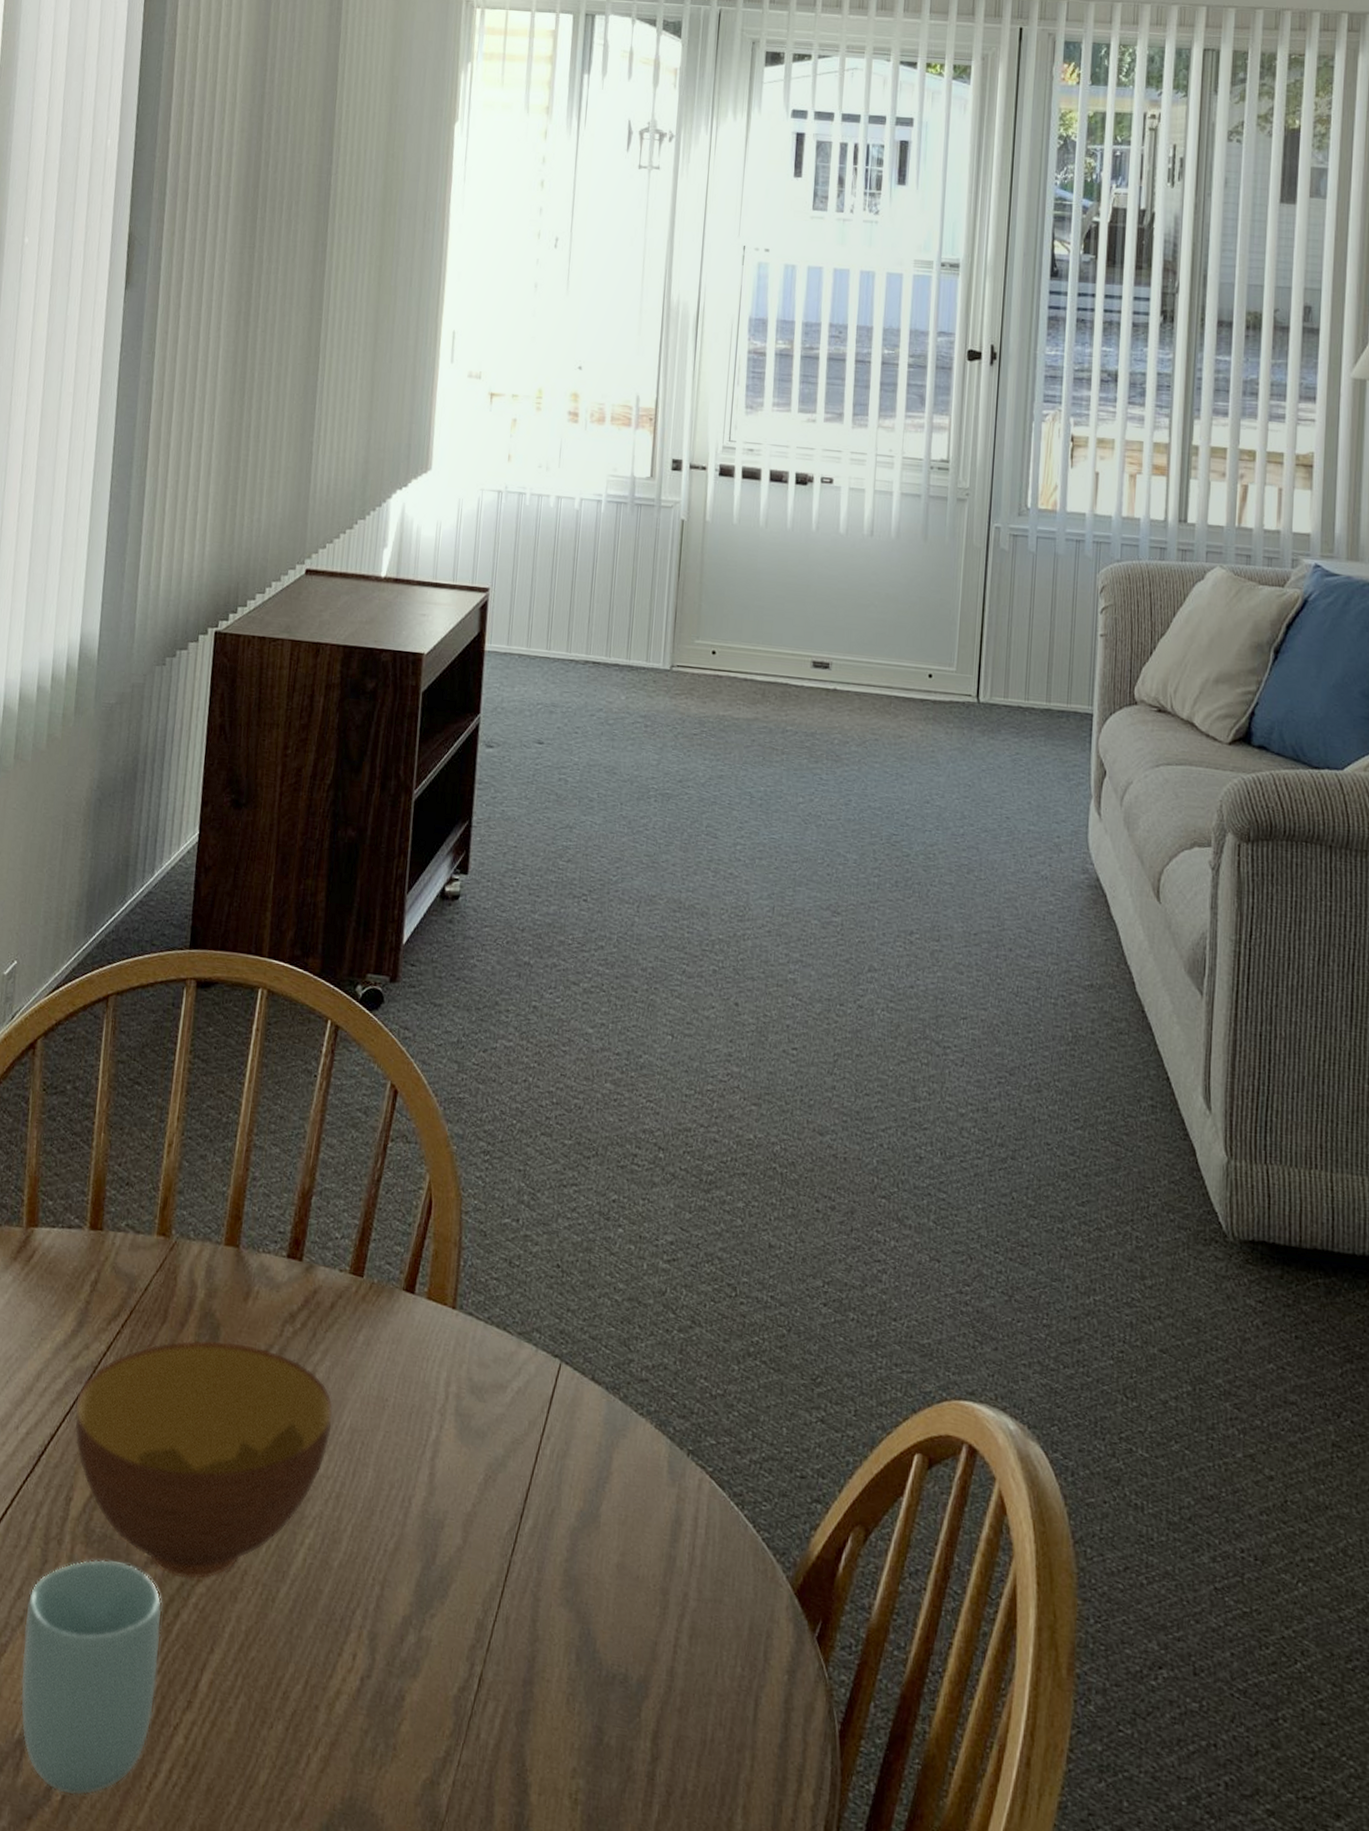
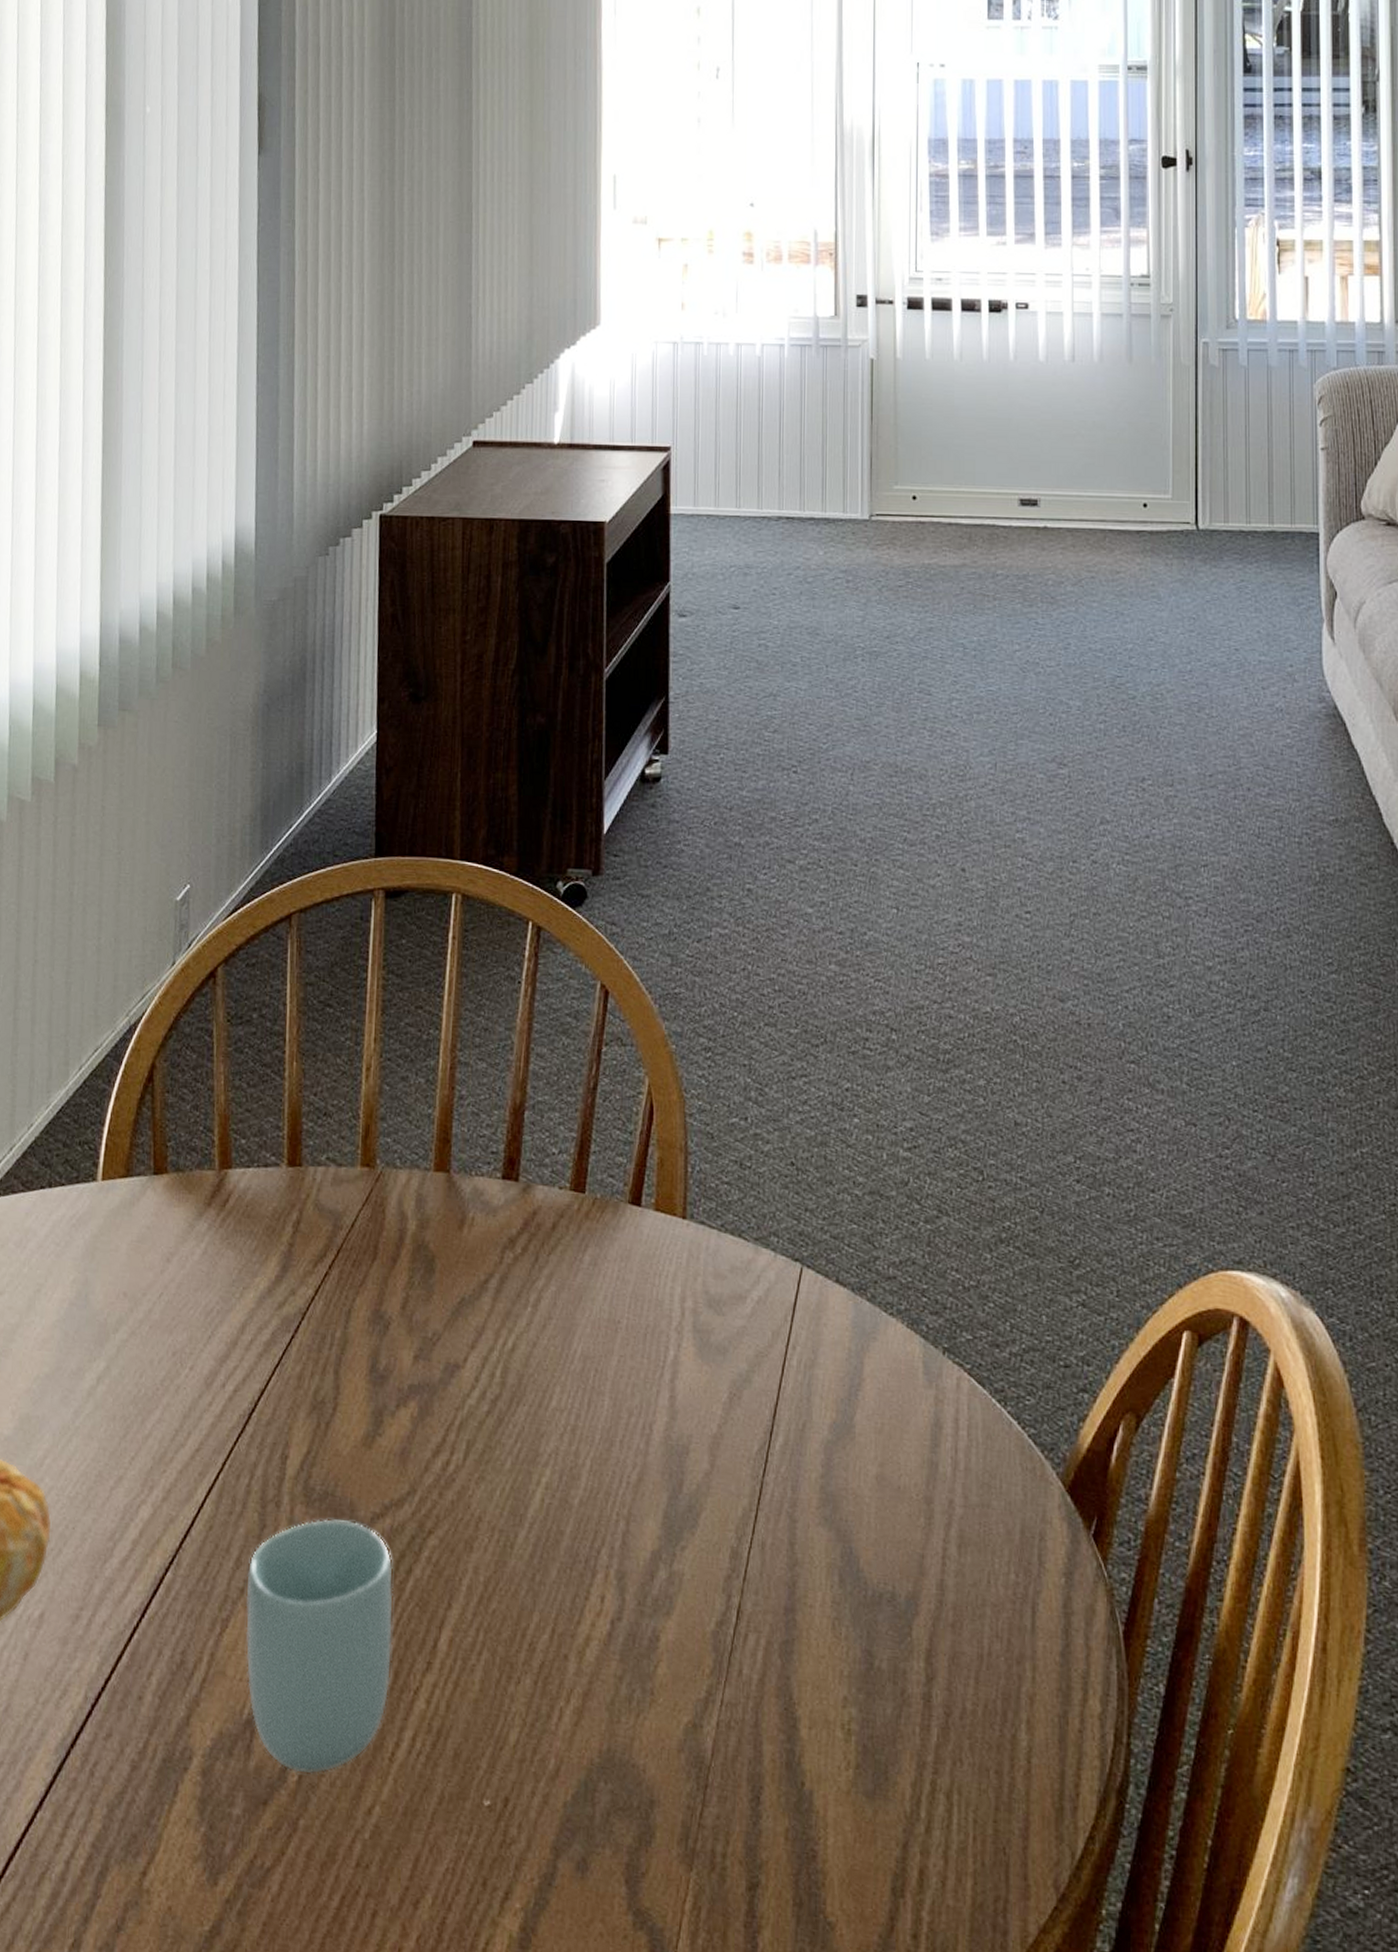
bowl: present [74,1340,333,1580] -> none [285,1274,562,1532]

